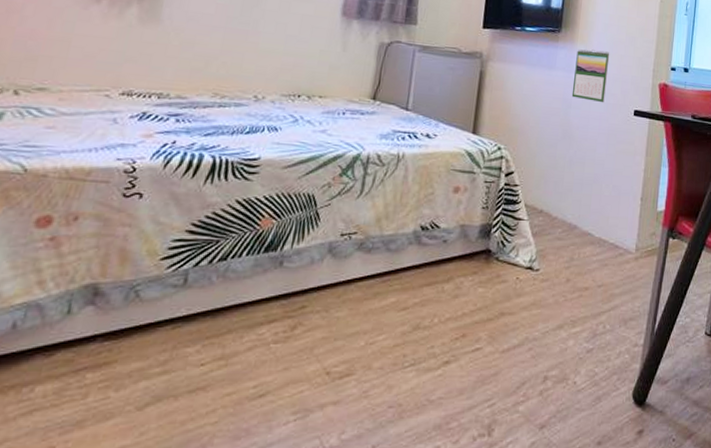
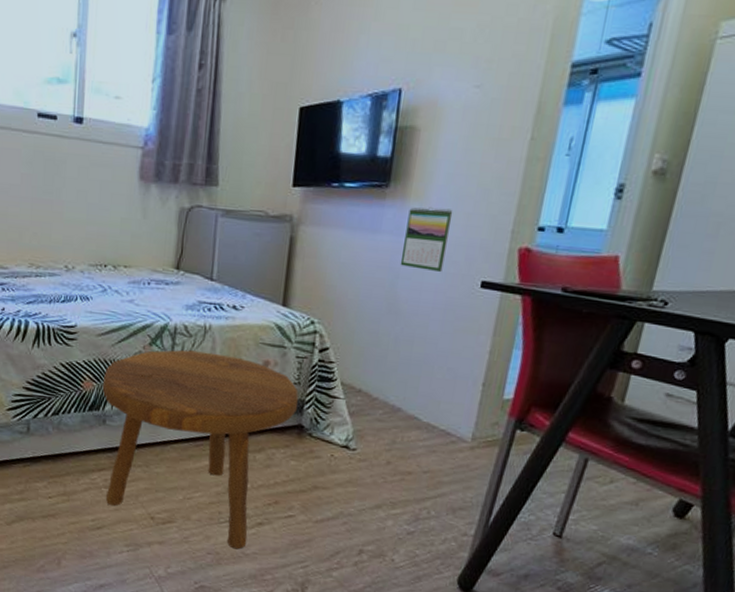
footstool: none [274,179,486,397] -> present [102,349,299,550]

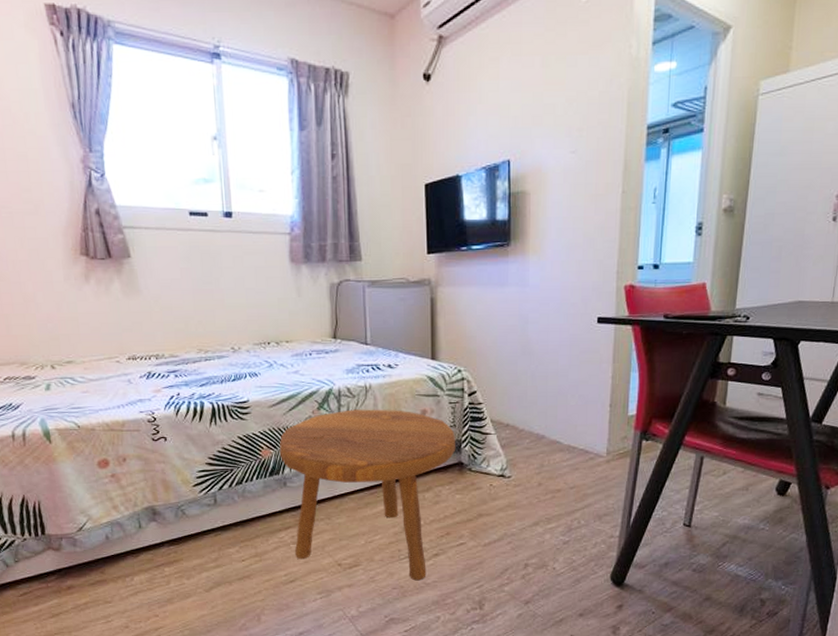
calendar: present [400,207,453,273] -> none [527,259,566,314]

